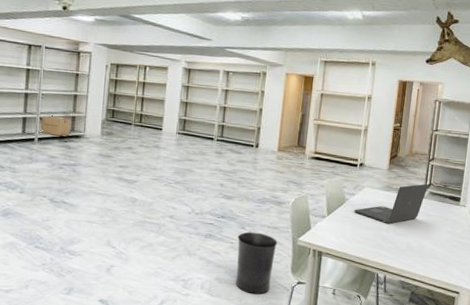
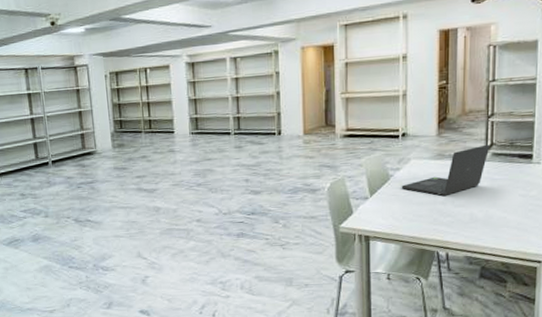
box: present [41,115,72,137] -> none [51,136,81,157]
waste bin: present [235,232,277,295] -> none [272,224,317,289]

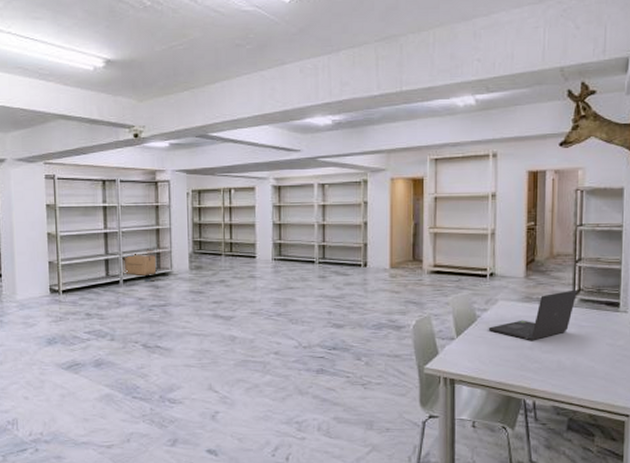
box: none [51,136,81,157] -> present [125,254,156,276]

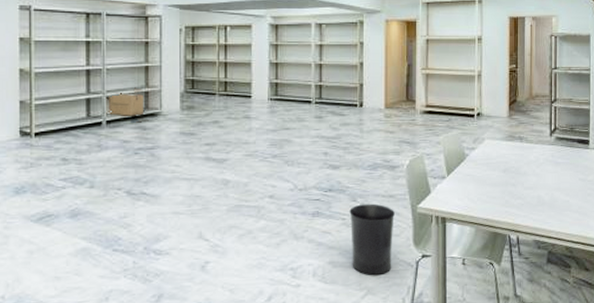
waste bin: none [354,363,400,434] -> present [349,203,394,276]
laptop: present [488,289,578,341] -> none [476,128,554,178]

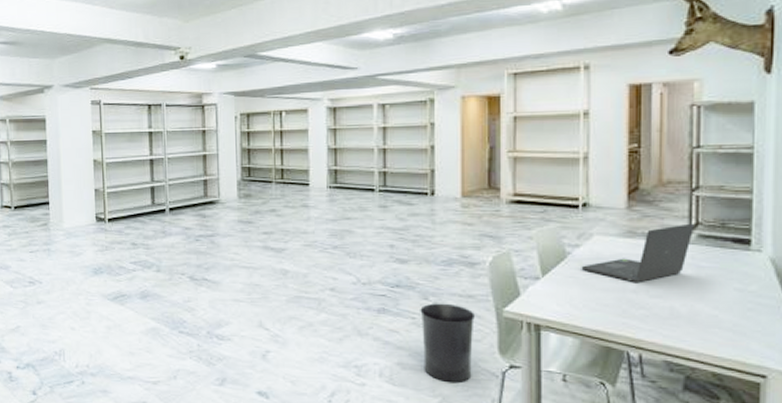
box: present [109,93,145,116] -> none [171,181,203,204]
laptop: none [476,128,554,178] -> present [581,223,695,284]

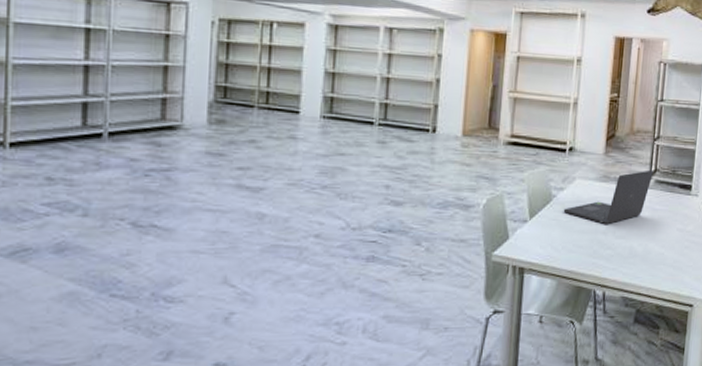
waste bin: present [420,303,475,383] -> none [410,248,465,334]

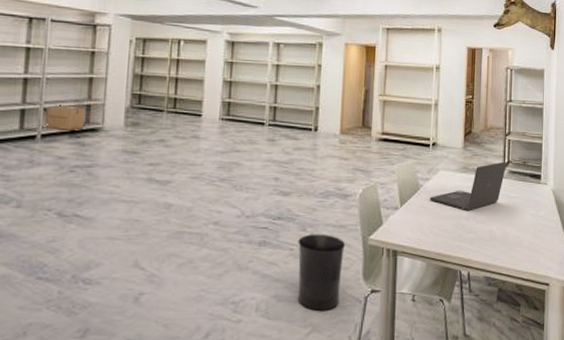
box: none [112,97,161,128] -> present [45,105,86,131]
waste bin: none [410,248,465,334] -> present [297,234,345,312]

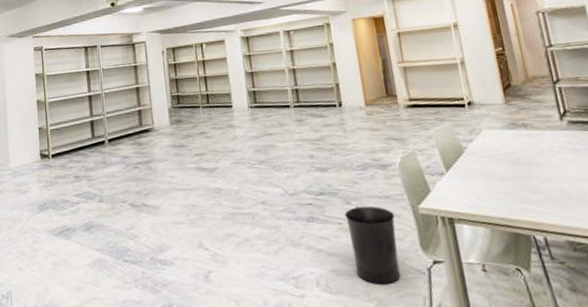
box: present [45,105,86,131] -> none [108,113,138,135]
laptop: present [429,161,507,211] -> none [477,111,564,170]

